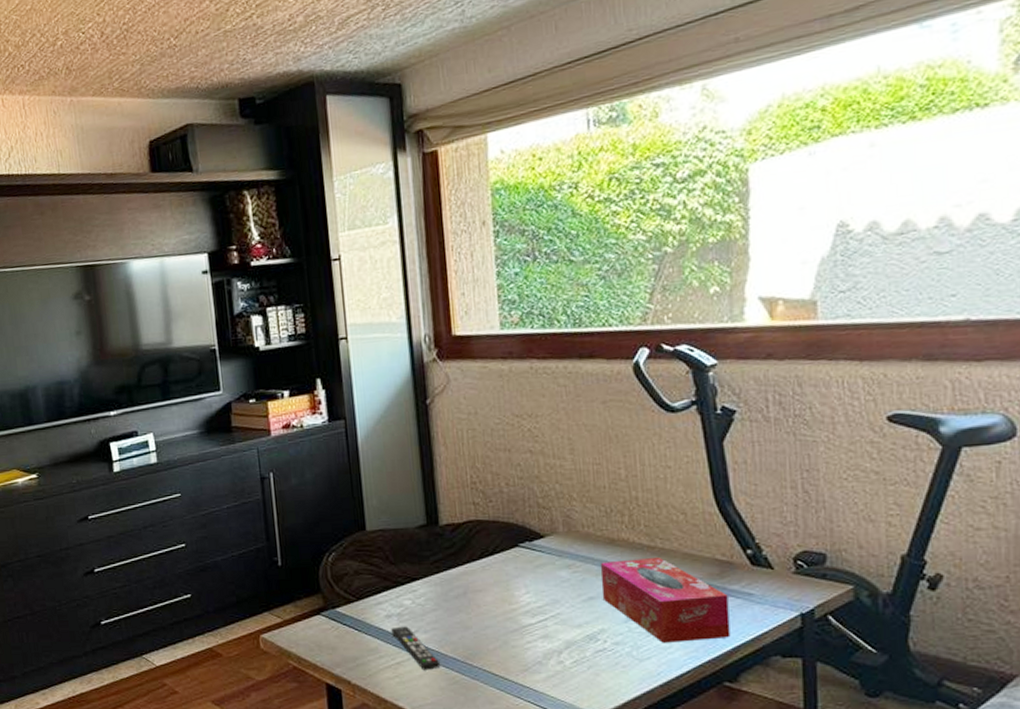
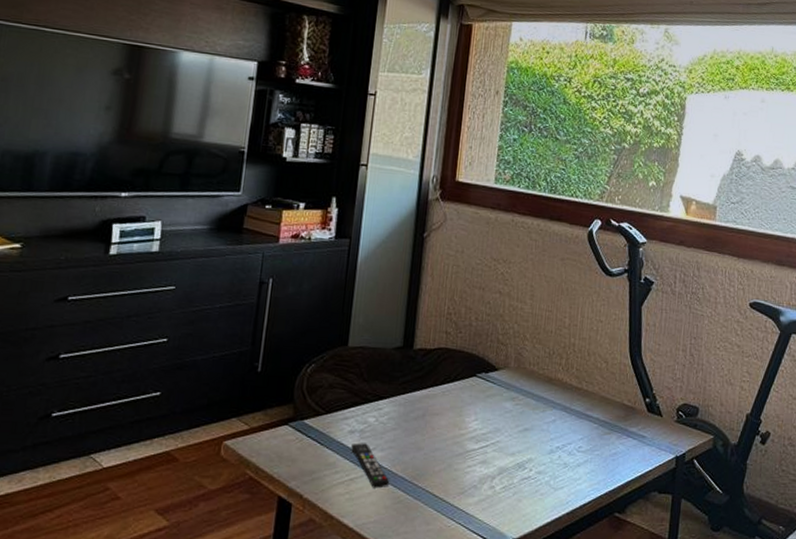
tissue box: present [600,556,731,643] -> none [534,397,628,475]

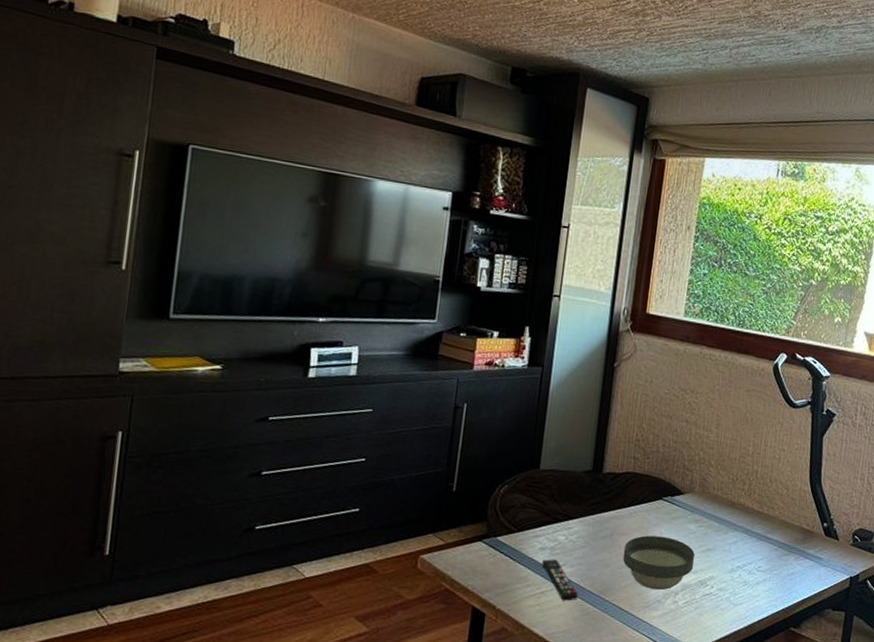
bowl: none [436,415,512,475] -> present [622,535,695,591]

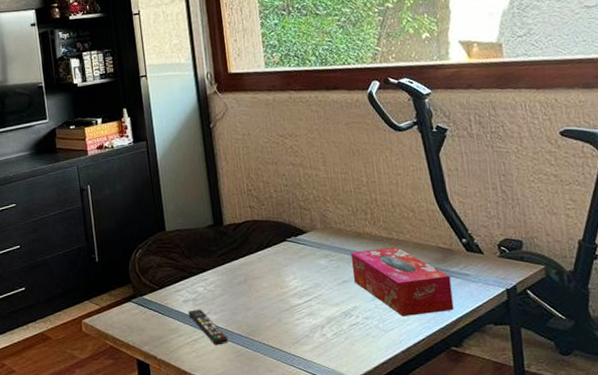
bowl: present [622,535,695,591] -> none [260,275,334,326]
tissue box: none [717,520,805,593] -> present [350,246,454,316]

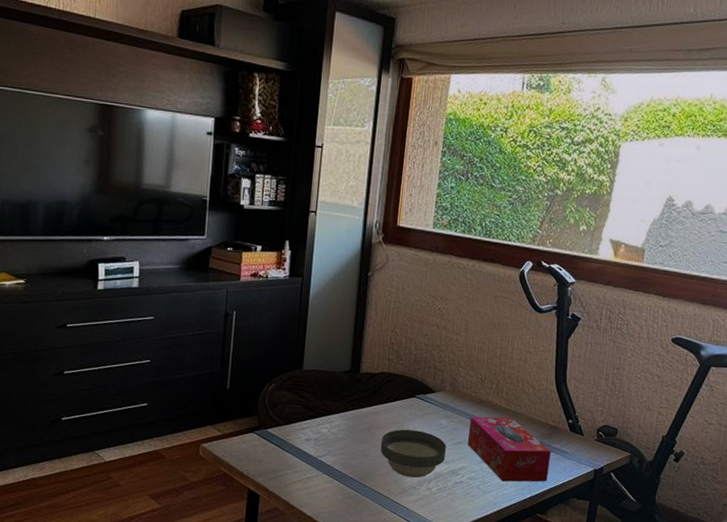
remote control: present [188,309,229,346] -> none [308,449,341,486]
bowl: none [260,275,334,326] -> present [380,429,447,478]

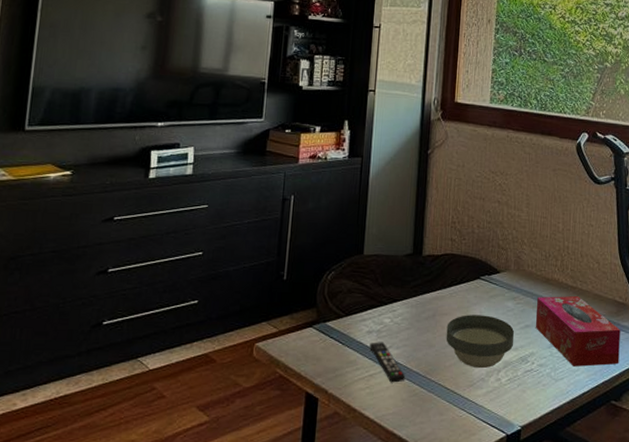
remote control: none [308,449,341,486] -> present [370,342,406,383]

